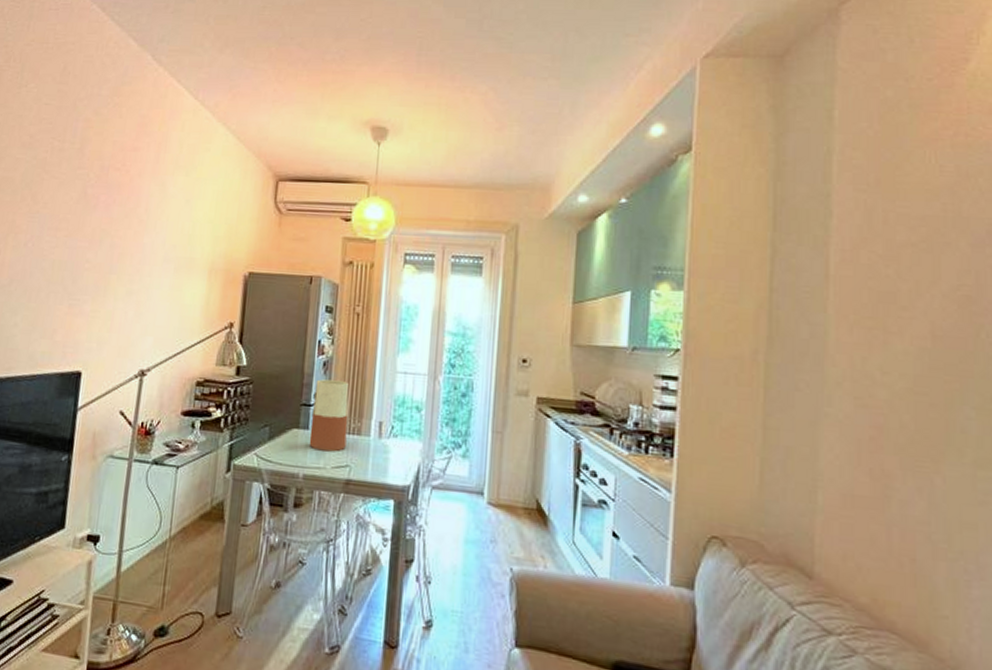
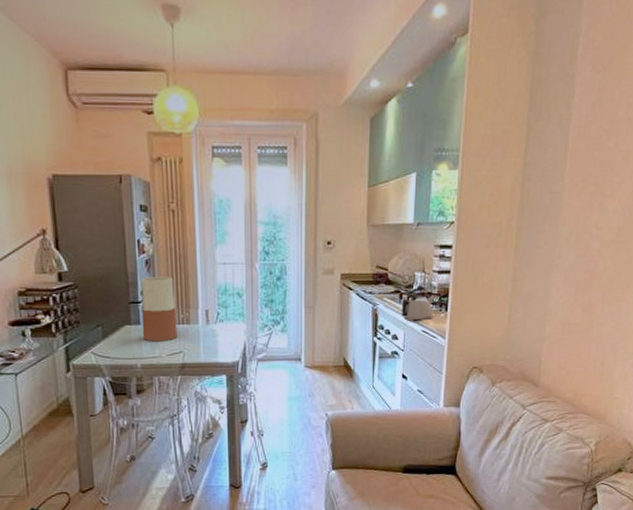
kettle: none [612,423,657,465] -> present [402,287,435,321]

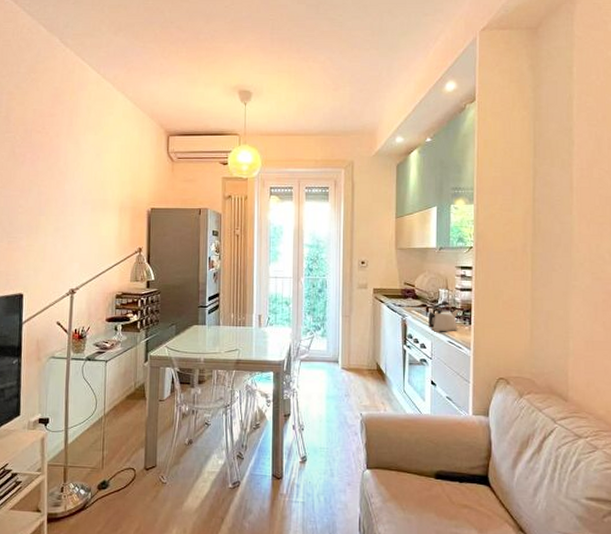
vase: present [141,277,177,342] -> none [206,286,235,340]

